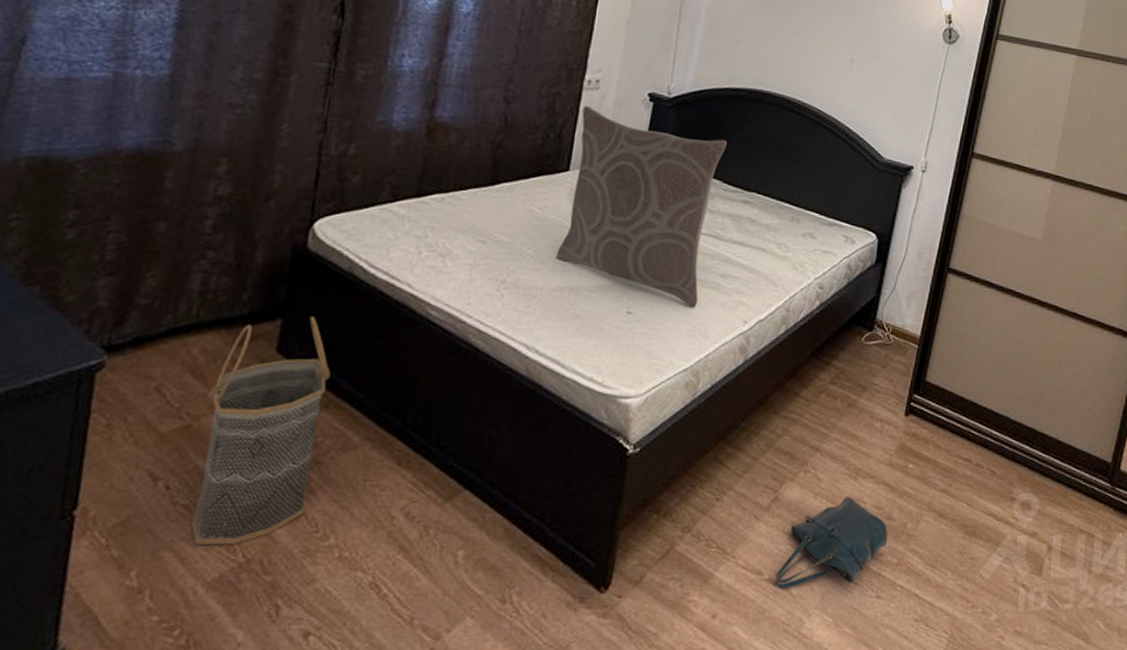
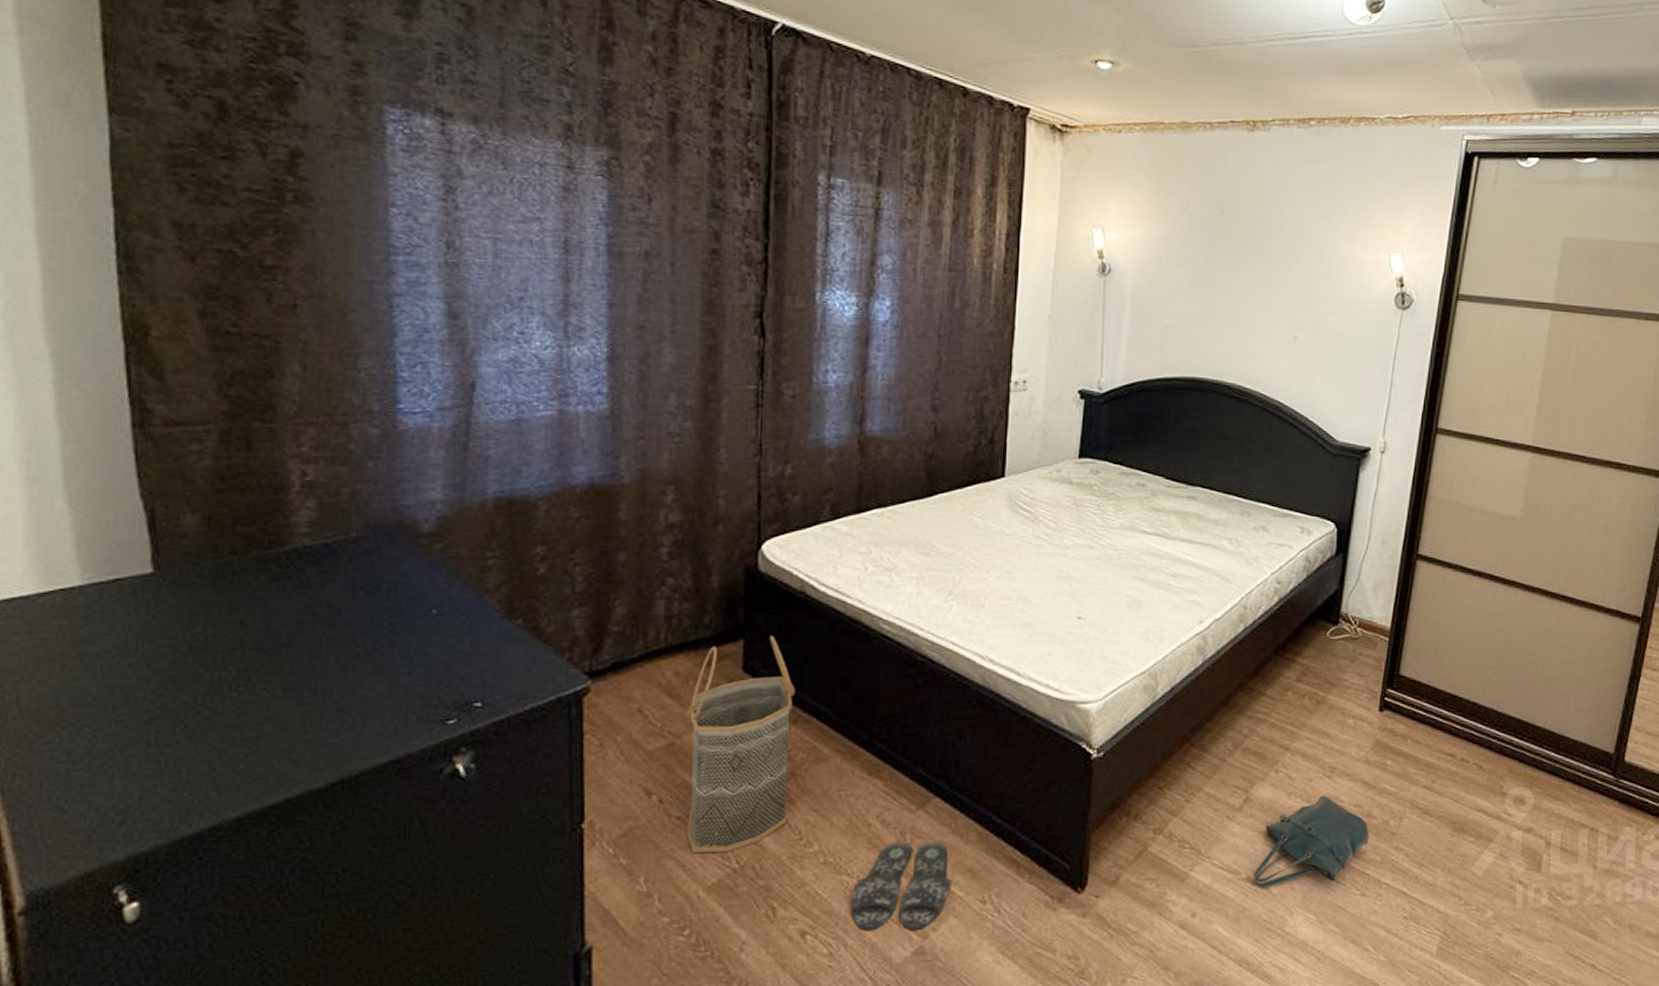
slippers: none [361,535,473,633] -> present [851,841,952,932]
pillow: present [556,105,727,308] -> none [1001,408,1165,610]

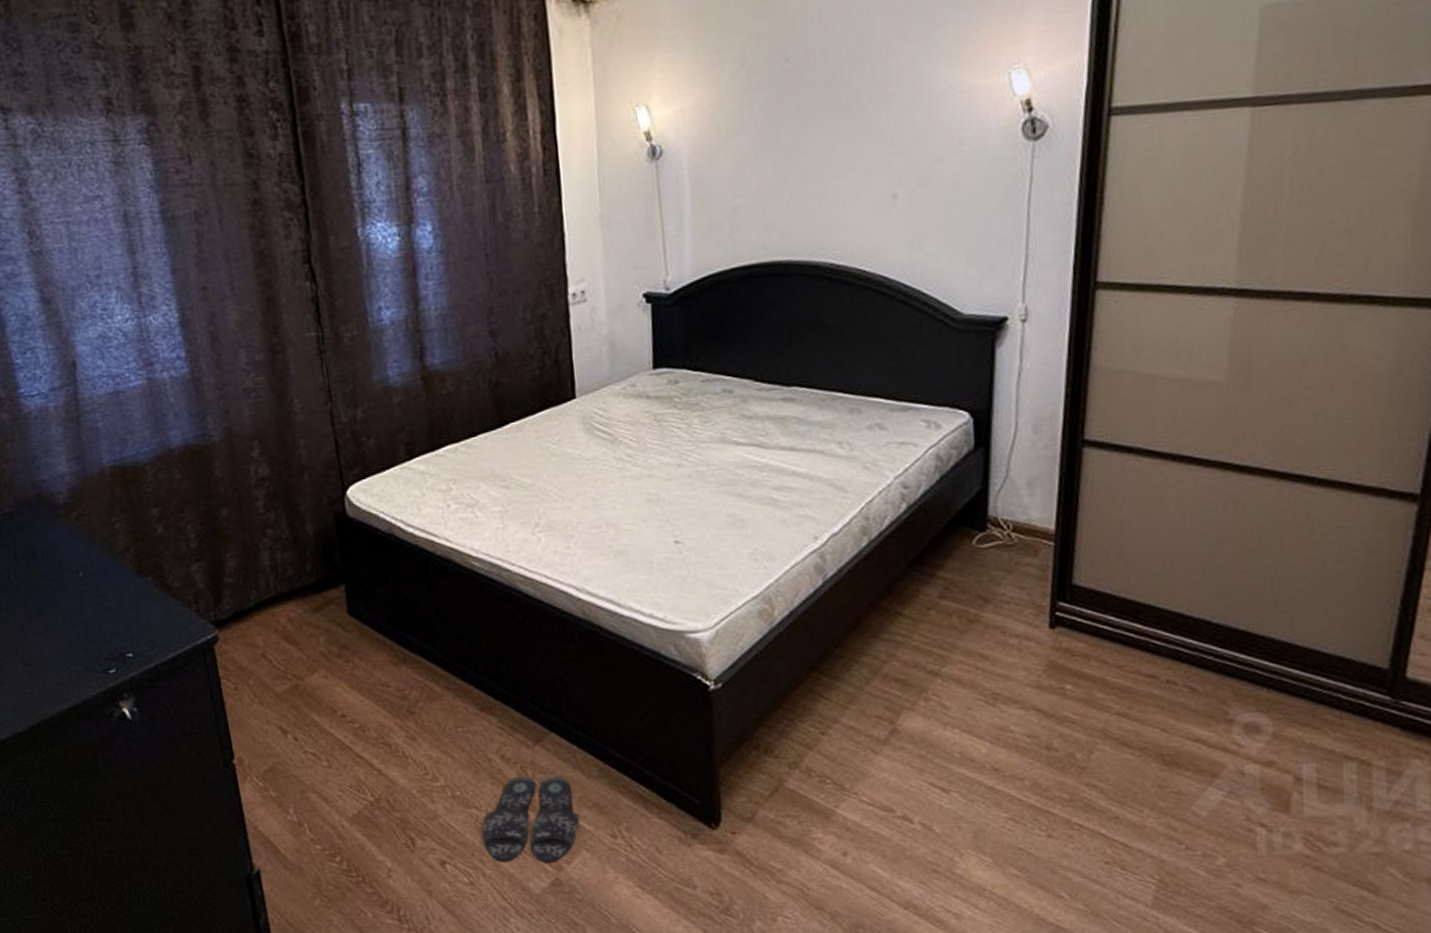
basket: present [686,636,796,853] -> none [304,579,412,787]
tote bag: present [1254,795,1370,889] -> none [911,725,1052,827]

